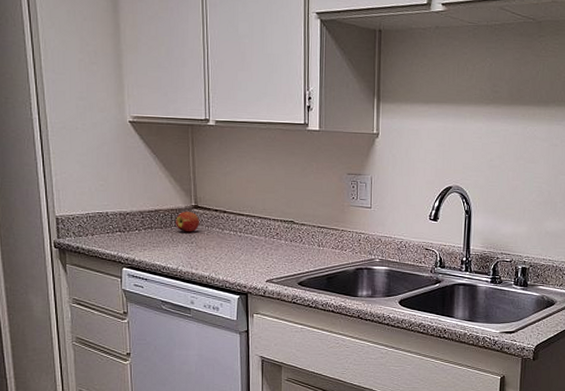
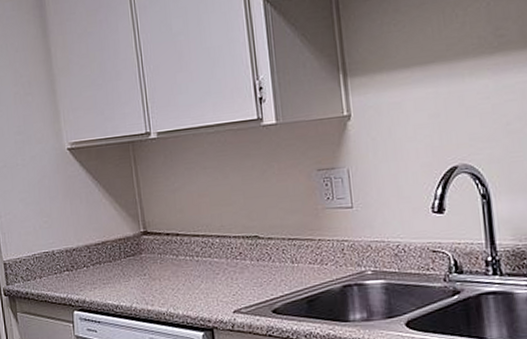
apple: present [176,211,200,232] -> none [124,238,152,264]

